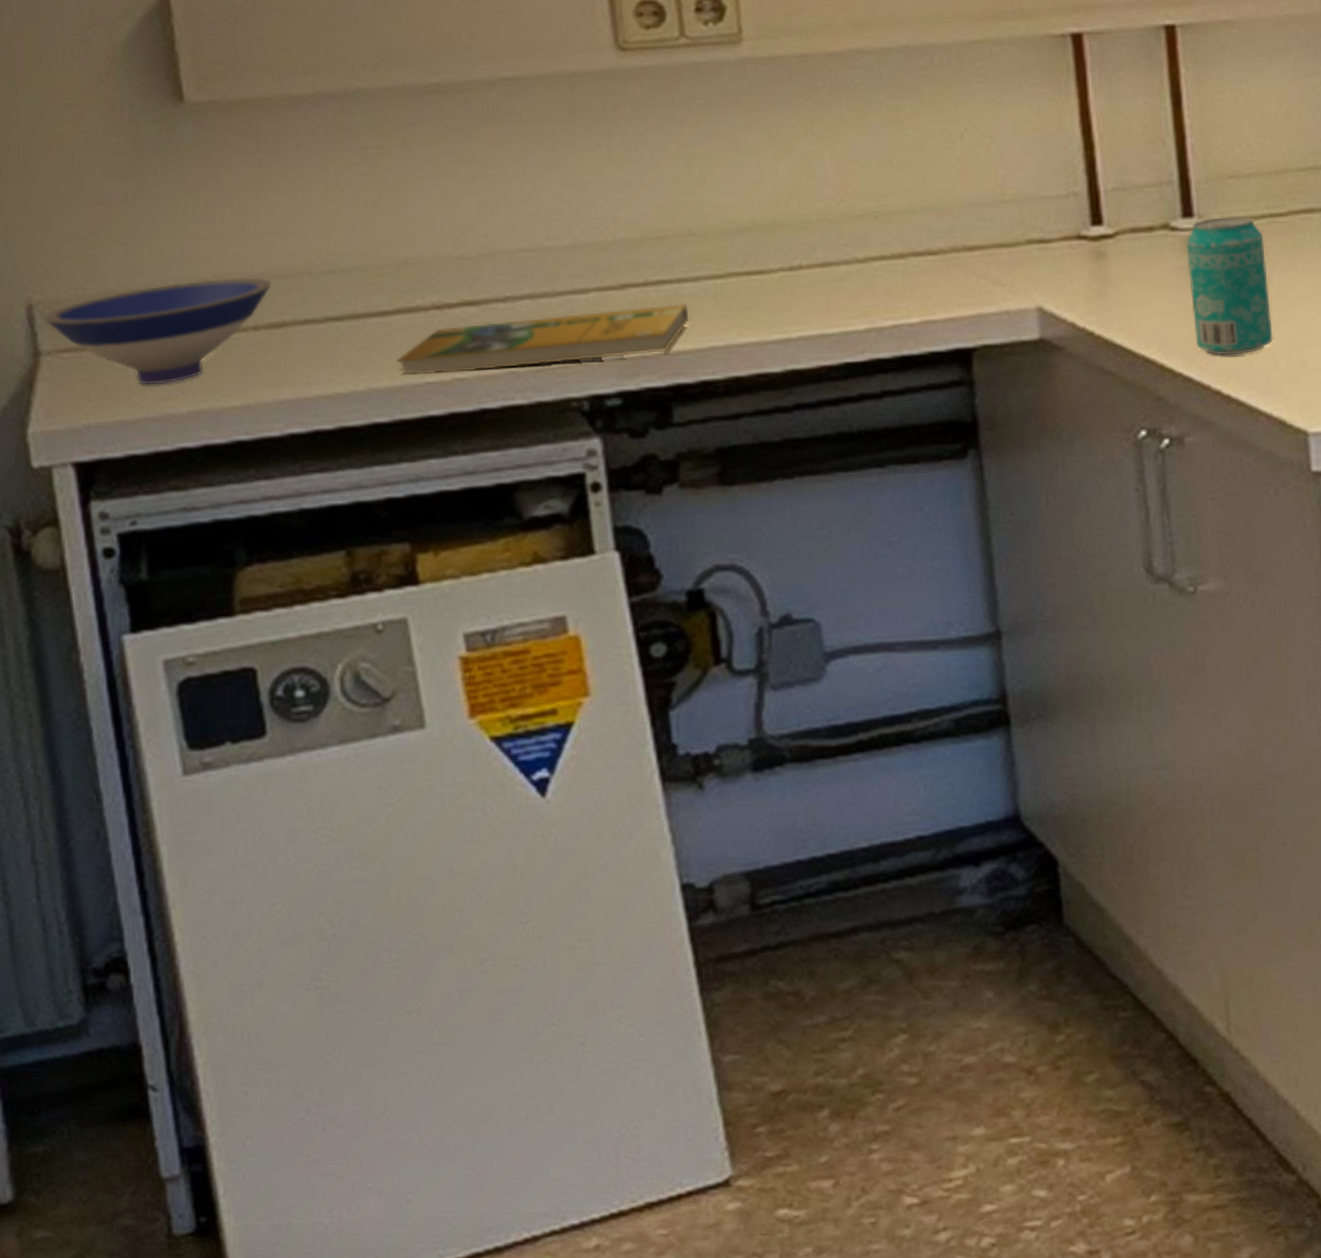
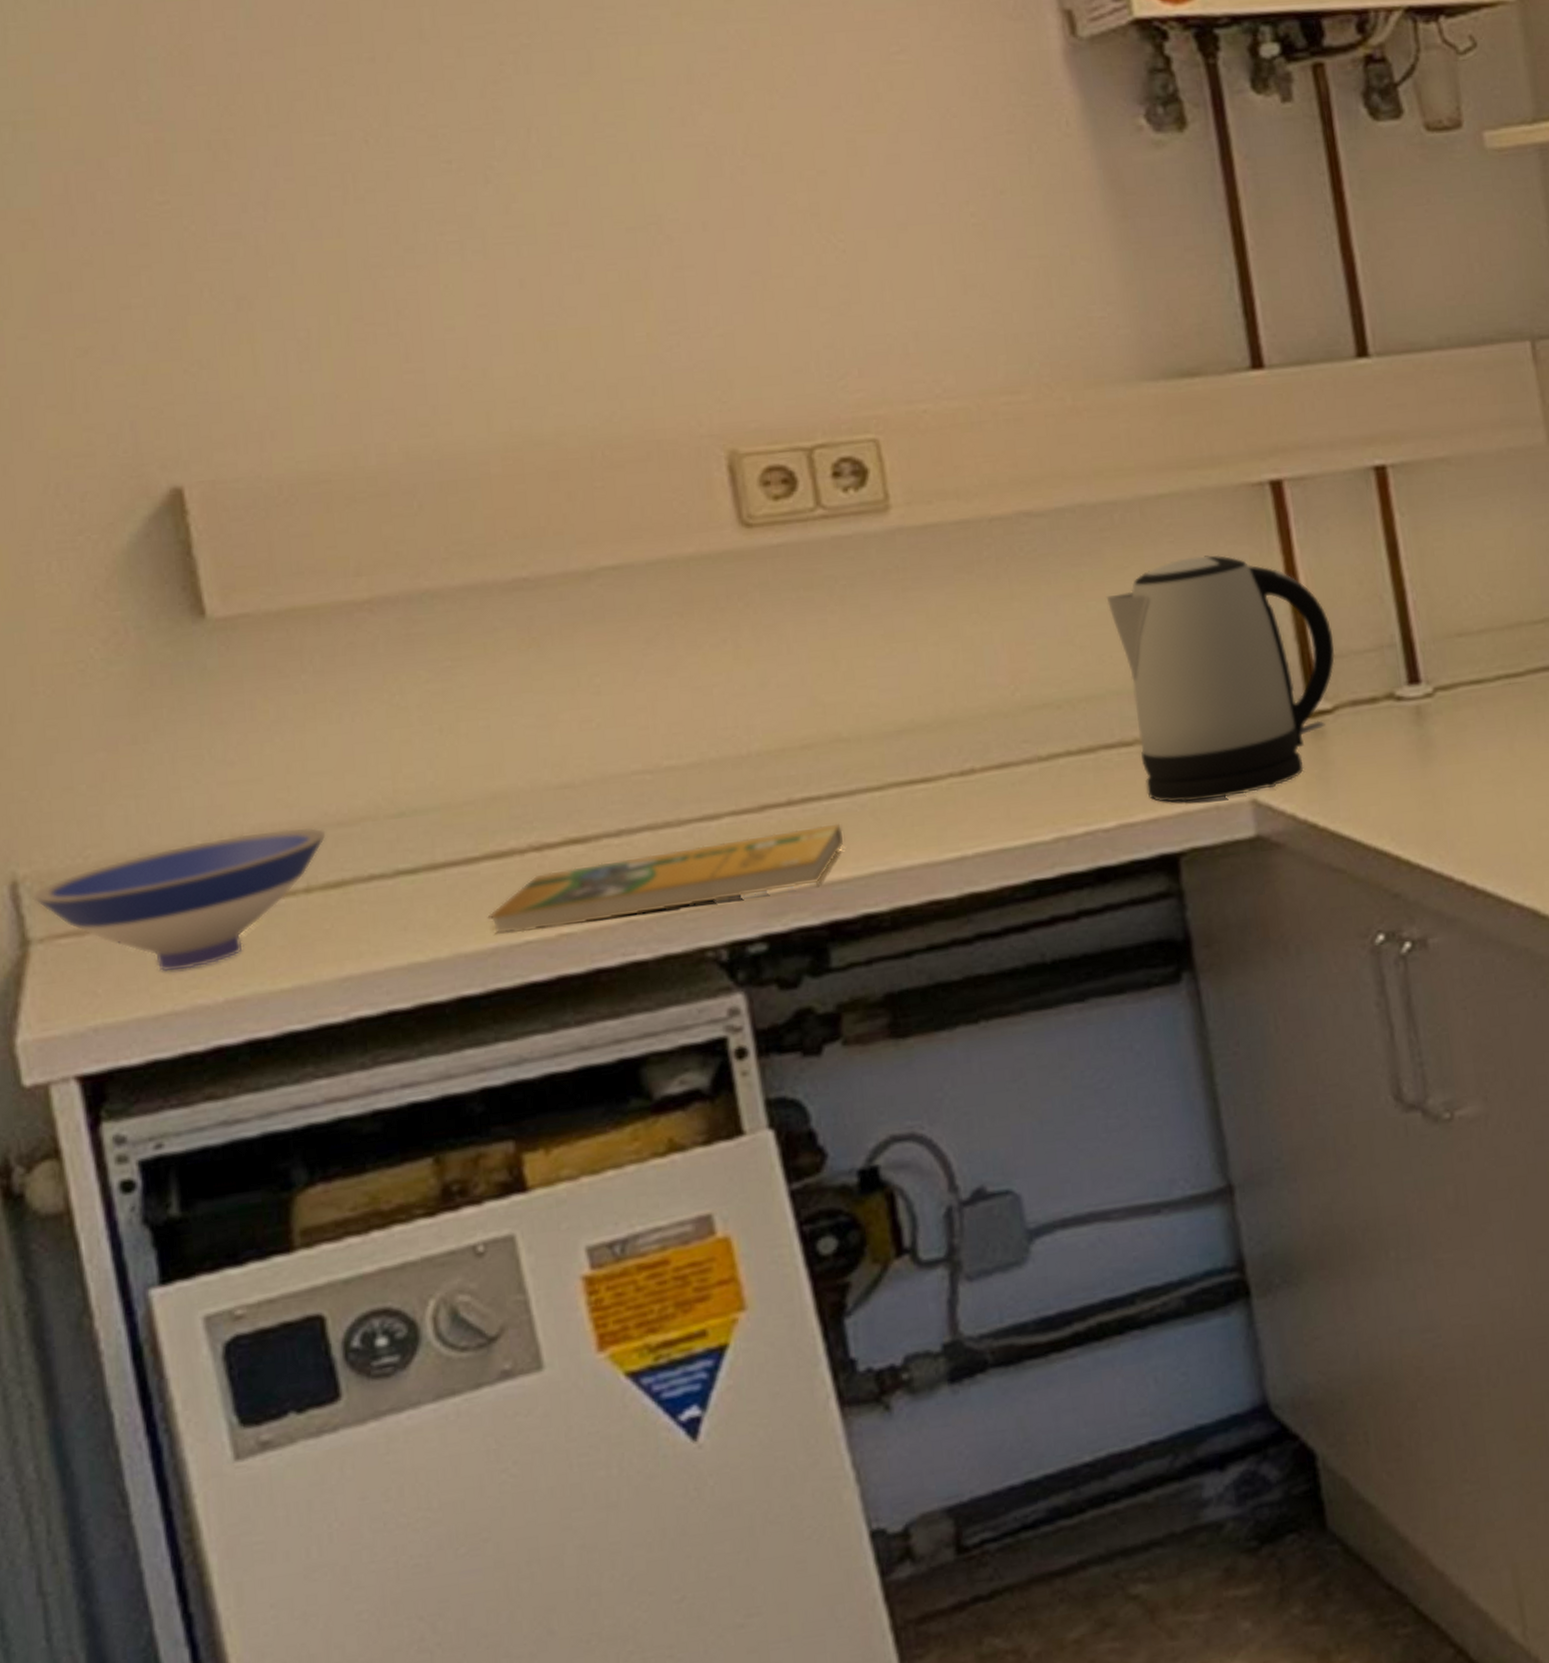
kettle: none [922,95,1119,306] -> present [1106,555,1335,802]
beverage can: present [1186,216,1273,356] -> none [1414,679,1519,841]

